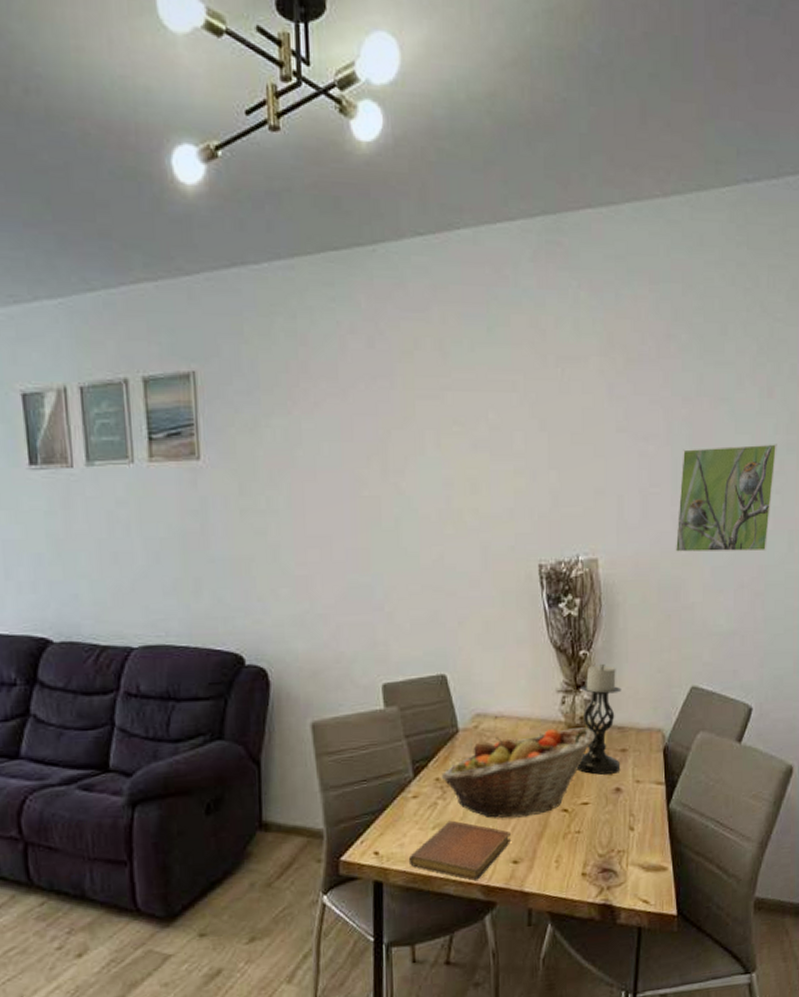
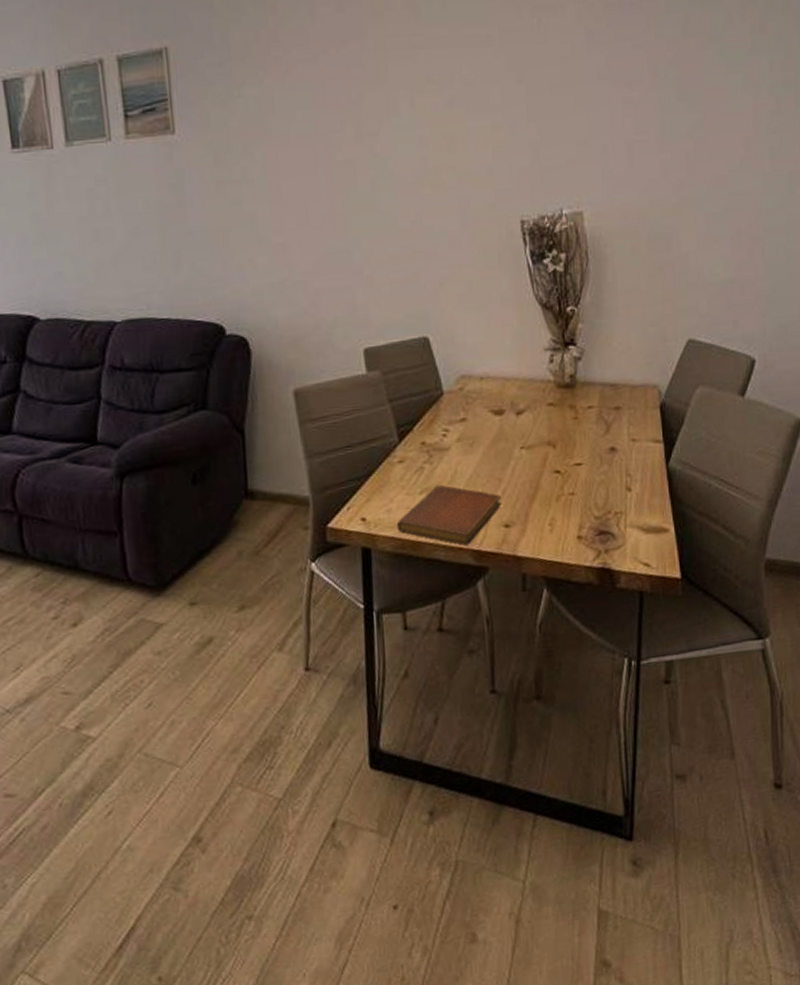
fruit basket: present [441,727,595,818] -> none [427,386,586,482]
candle holder: present [577,663,622,775] -> none [569,319,614,434]
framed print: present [675,444,777,553] -> none [664,82,773,201]

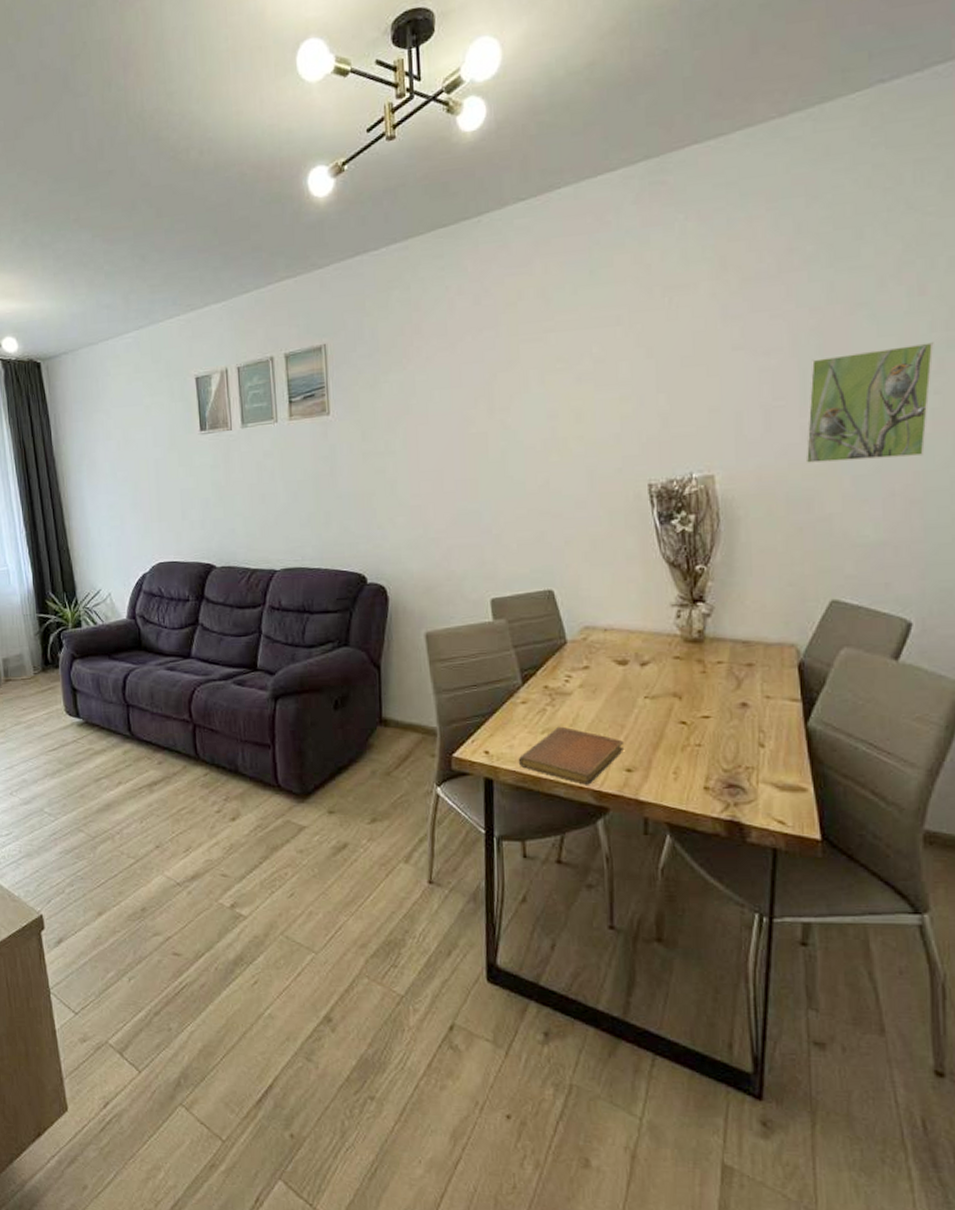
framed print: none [664,82,773,201] -> present [805,342,934,463]

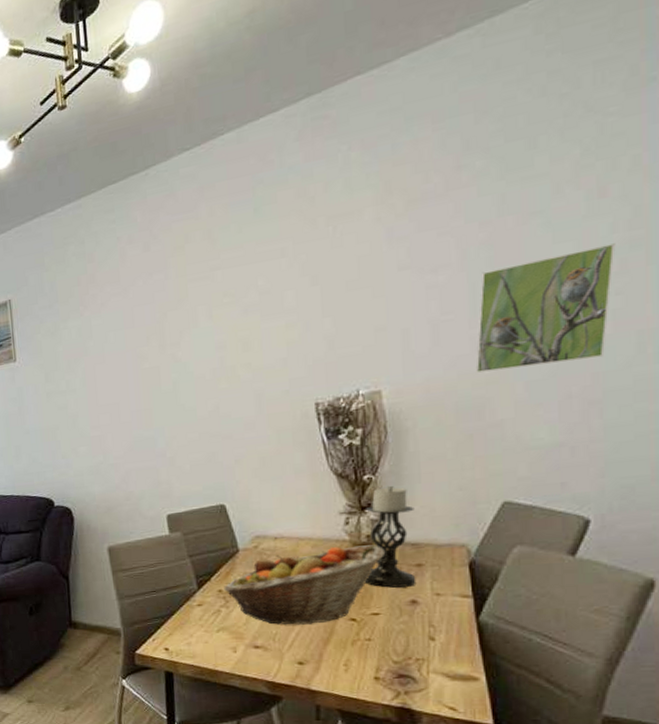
notebook: present [518,726,623,785] -> none [195,625,295,676]
fruit basket: none [550,641,716,727] -> present [223,545,385,625]
candle holder: none [696,577,746,689] -> present [365,485,415,588]

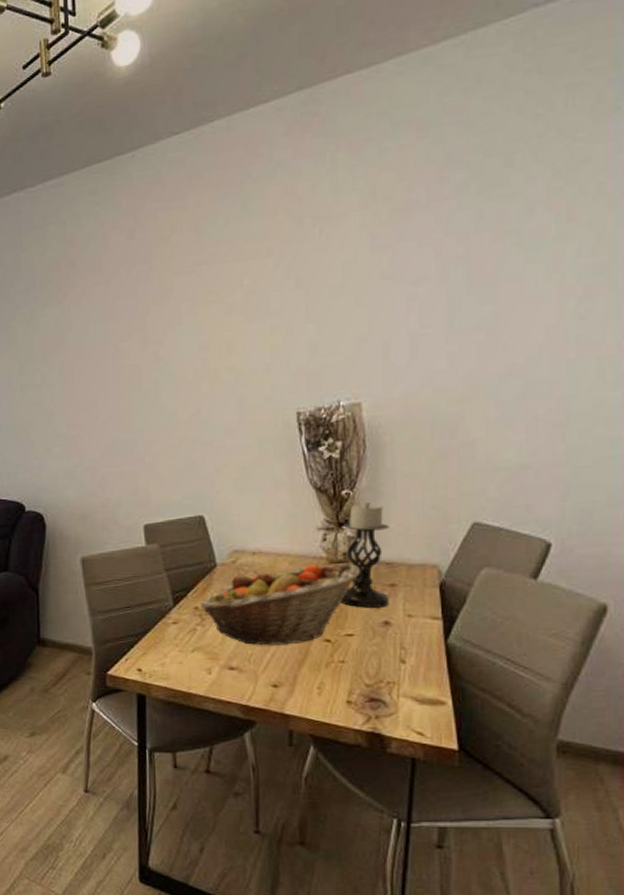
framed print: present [475,243,616,373] -> none [451,268,581,390]

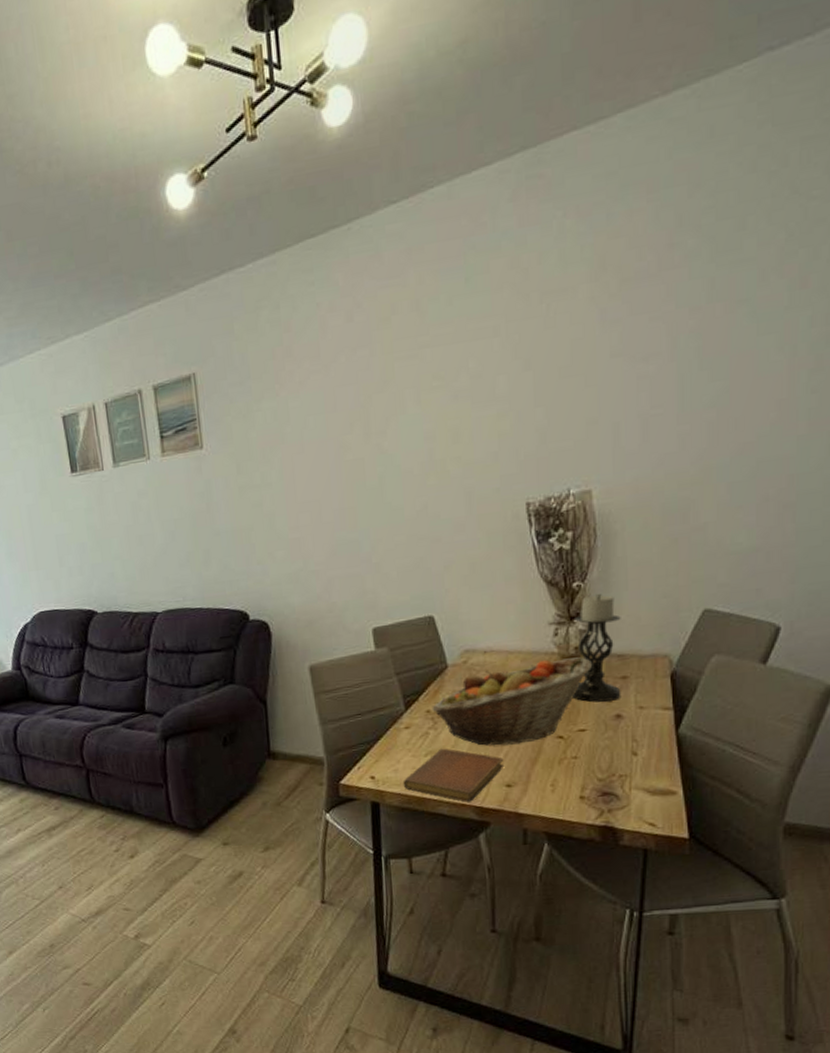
notebook: none [169,645,270,700] -> present [403,748,503,802]

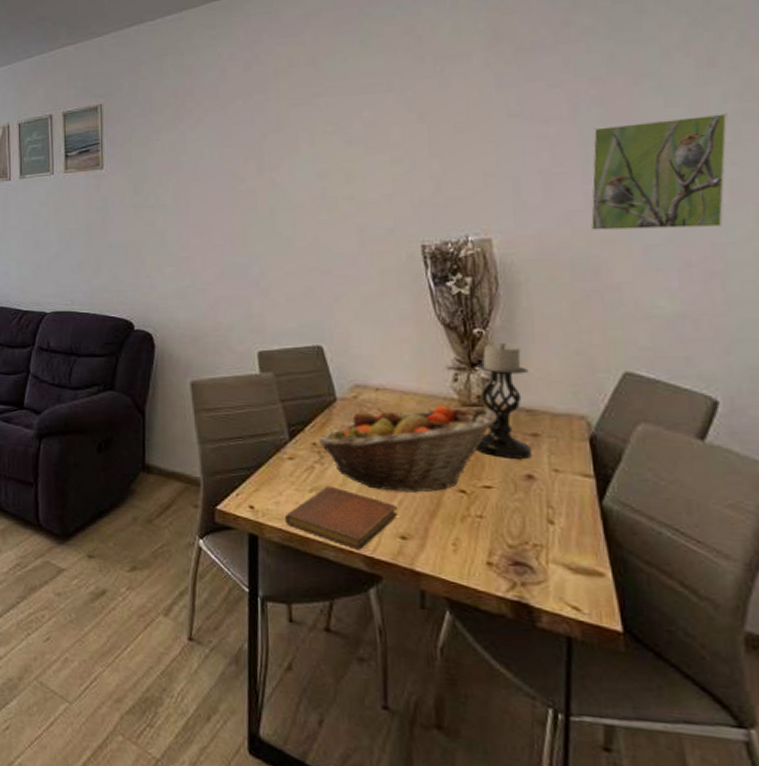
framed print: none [682,338,813,472] -> present [590,113,728,231]

